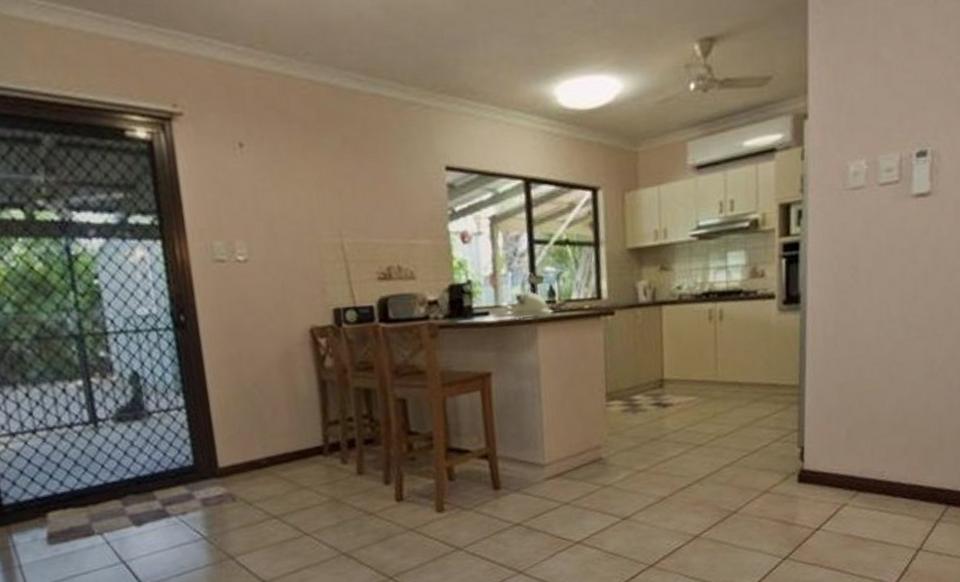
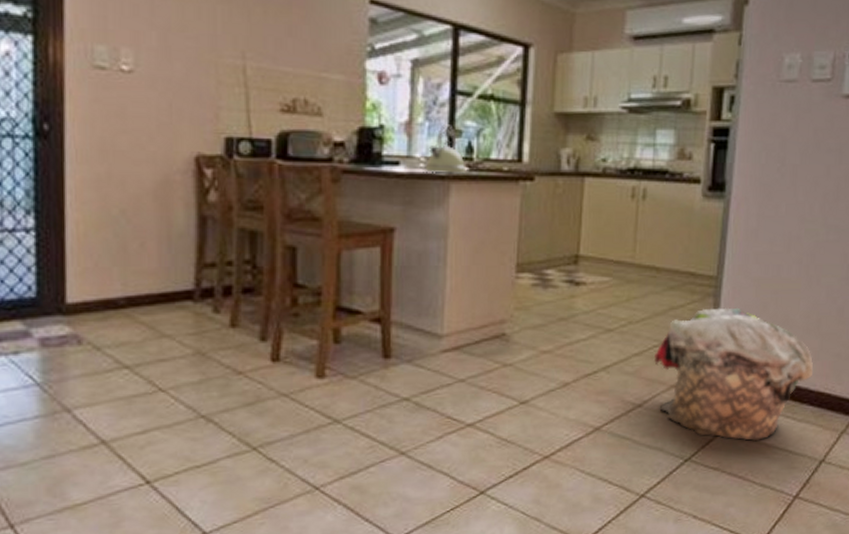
laundry basket: none [745,412,904,537] -> present [654,307,814,441]

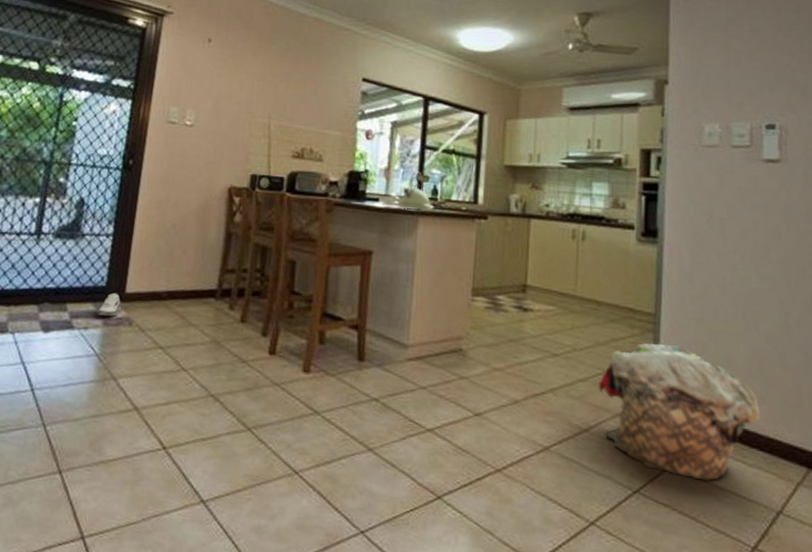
shoe: none [30,304,62,335] -> present [98,292,121,317]

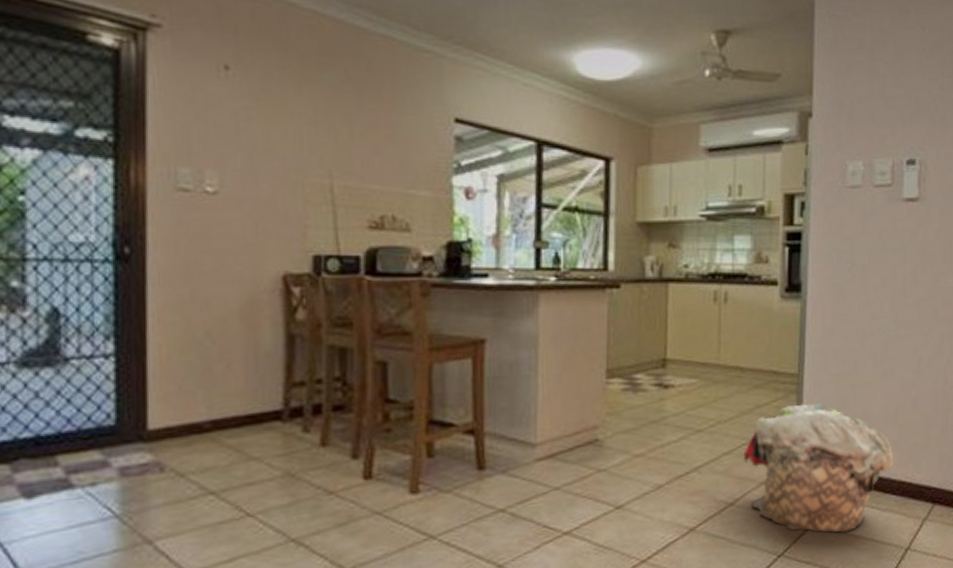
shoe: present [98,292,121,317] -> none [109,432,143,465]
kettle: present [398,171,432,211] -> none [513,236,554,284]

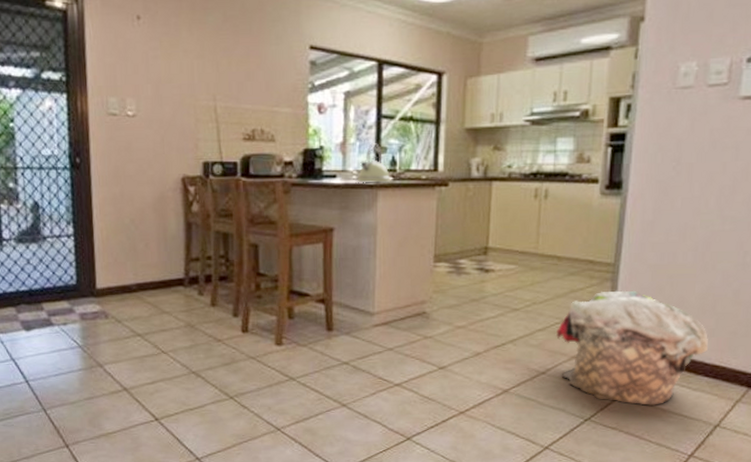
kettle: none [513,236,554,284] -> present [357,143,391,183]

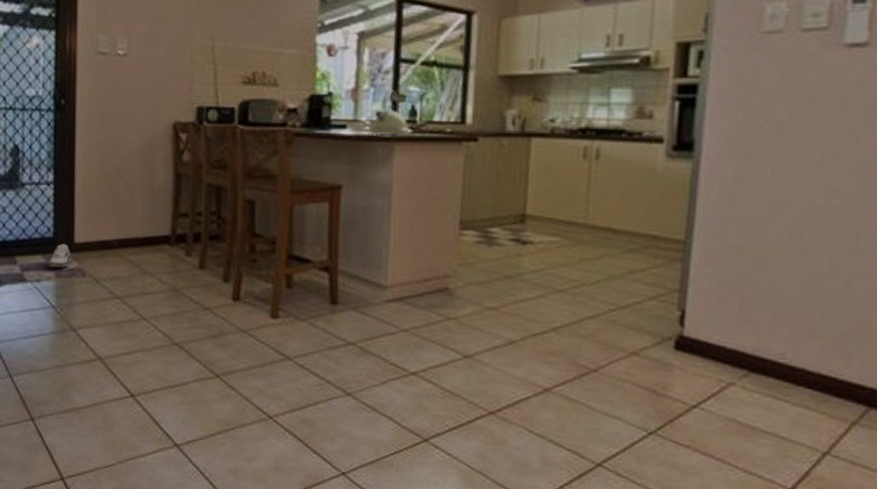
shoe: none [74,289,95,312] -> present [49,243,71,268]
laundry basket: present [556,290,709,406] -> none [611,274,812,421]

